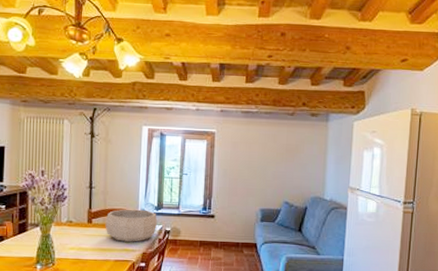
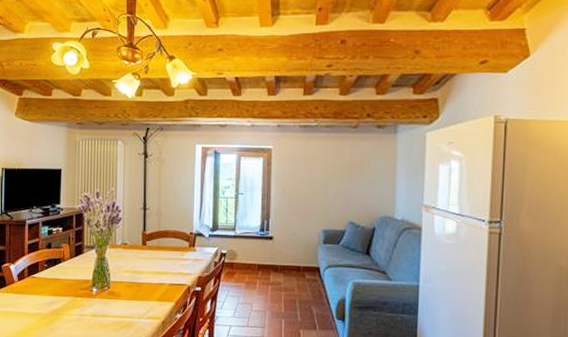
decorative bowl: present [105,209,158,242] -> none [159,231,213,265]

